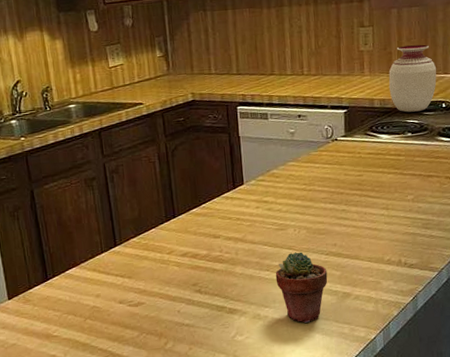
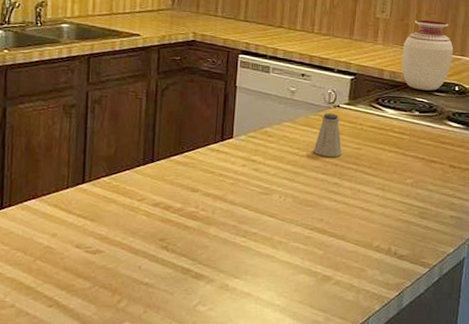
potted succulent: present [275,252,328,324] -> none [251,221,309,304]
saltshaker: none [318,147,346,188] -> present [313,113,342,157]

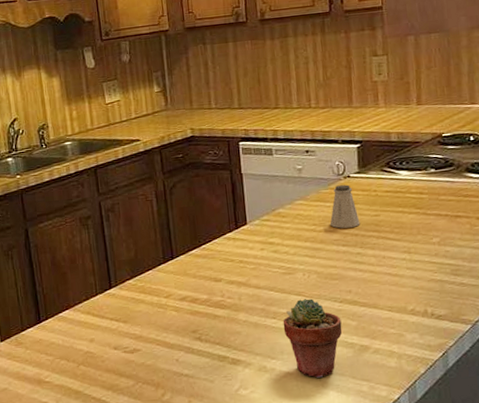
potted succulent: none [251,221,309,304] -> present [282,298,343,379]
vase: present [401,20,454,91] -> none [406,73,462,147]

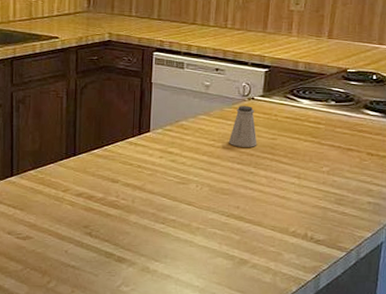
potted succulent: present [282,298,343,379] -> none [170,209,226,285]

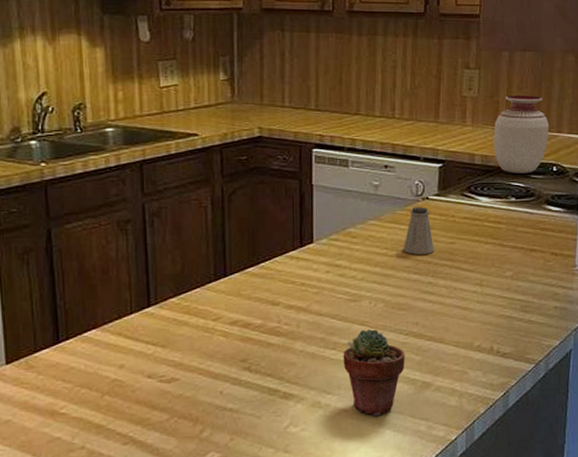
potted succulent: none [170,209,226,285] -> present [343,329,405,417]
vase: none [316,10,371,80] -> present [493,95,550,173]

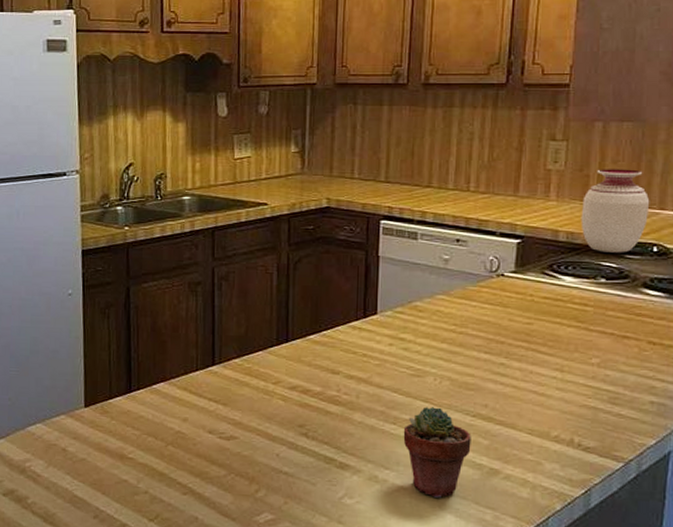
saltshaker: present [403,207,435,254] -> none [473,283,509,334]

